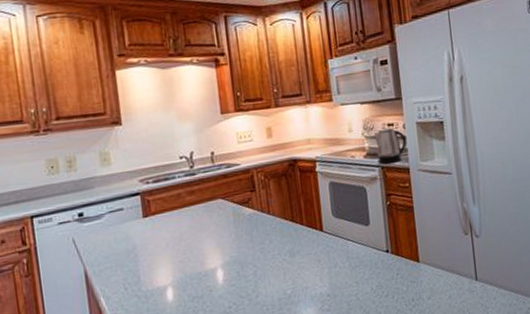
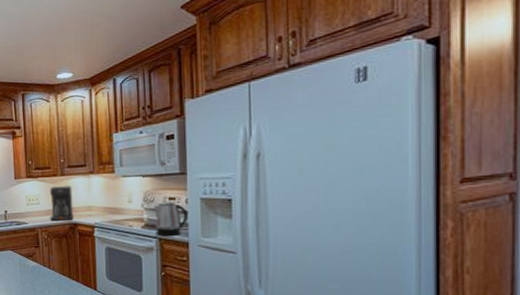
coffee maker: none [264,118,293,159] -> present [50,186,74,221]

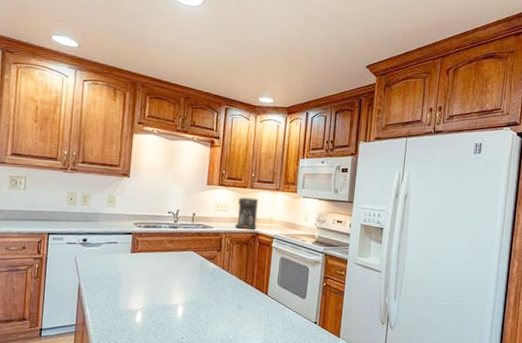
kettle: present [153,202,188,236] -> none [323,224,350,253]

